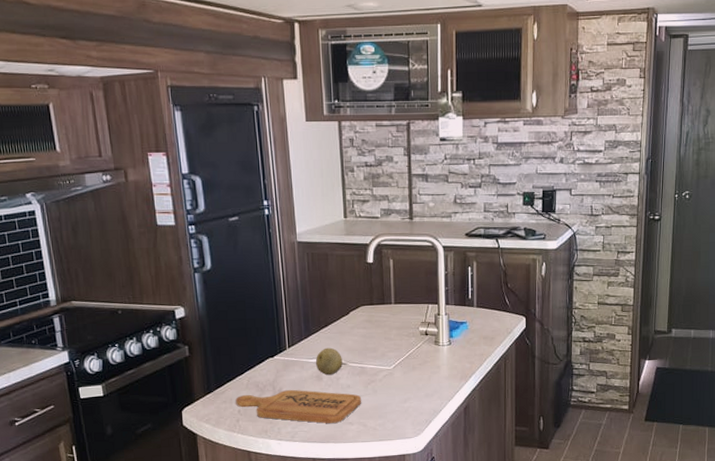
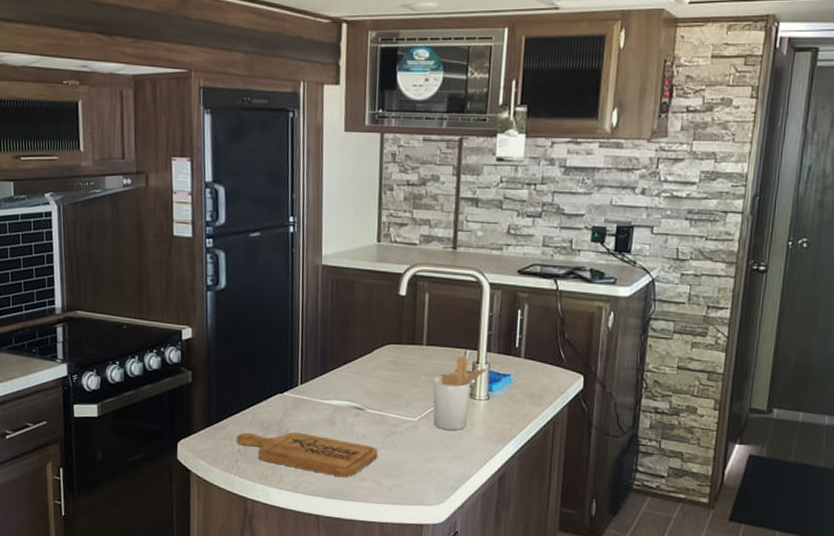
fruit: present [315,347,342,375] -> none [329,388,360,421]
utensil holder: none [402,309,450,373] -> present [432,355,491,430]

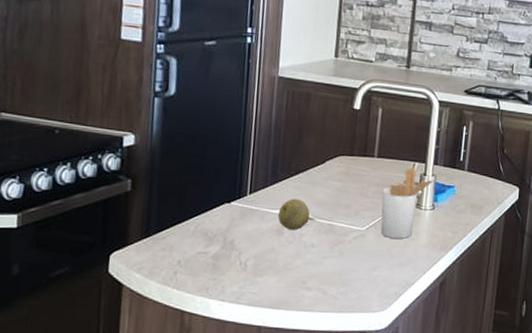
cutting board: present [236,432,378,477] -> none [176,242,326,286]
fruit: none [329,388,360,421] -> present [277,198,310,231]

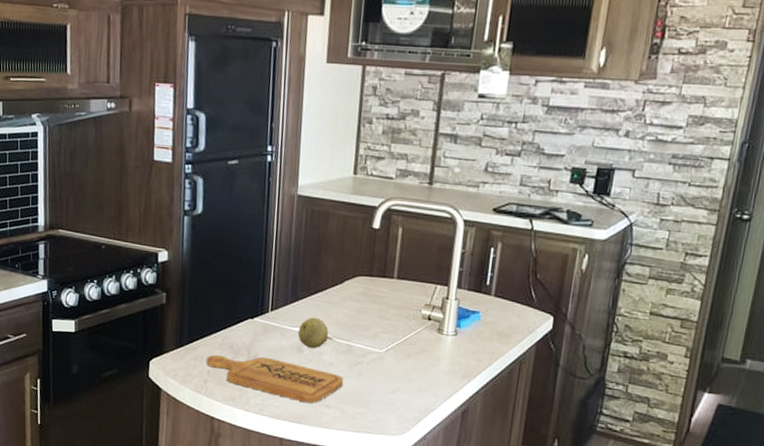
cutting board: none [176,242,326,286] -> present [206,354,344,403]
utensil holder: present [381,167,437,239] -> none [400,290,461,364]

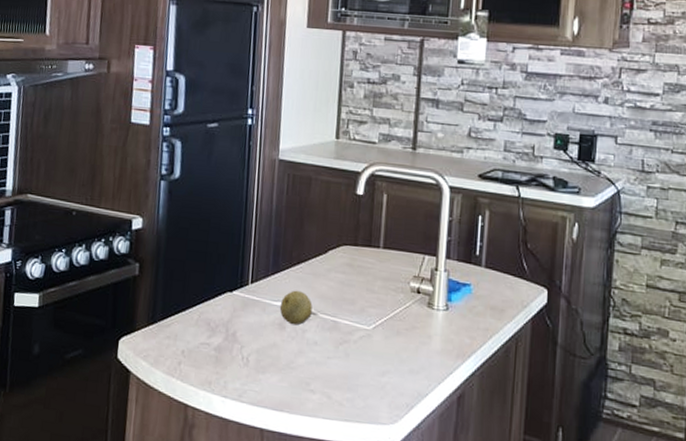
cutting board: present [206,354,344,403] -> none [180,332,330,387]

